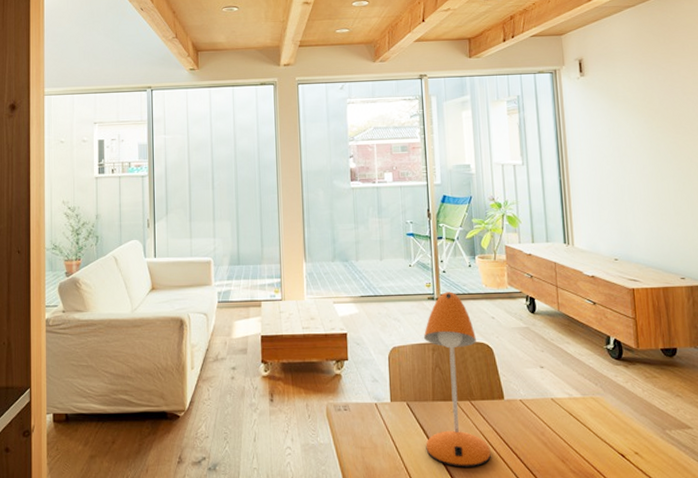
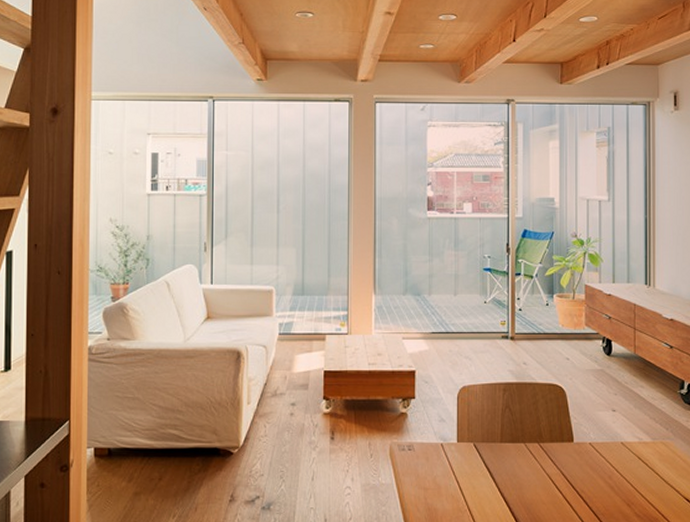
desk lamp: present [423,292,491,468] -> none [491,331,556,510]

